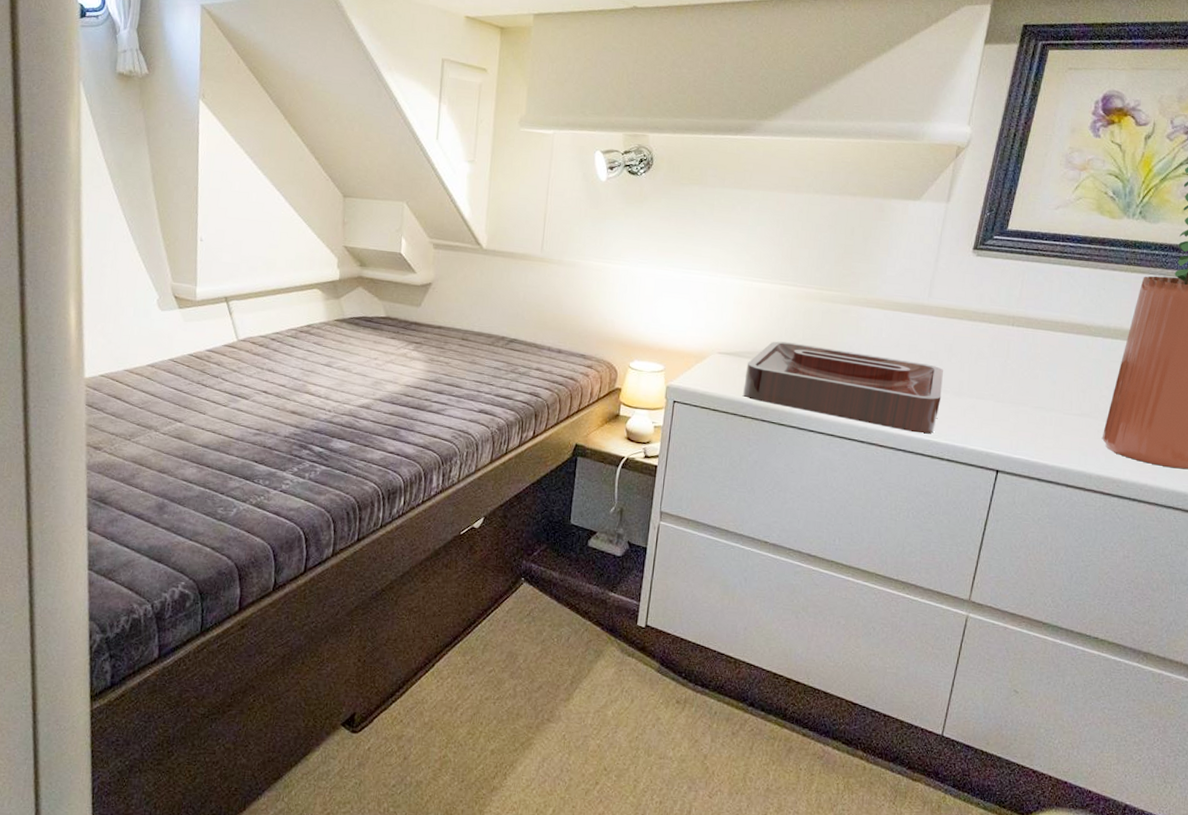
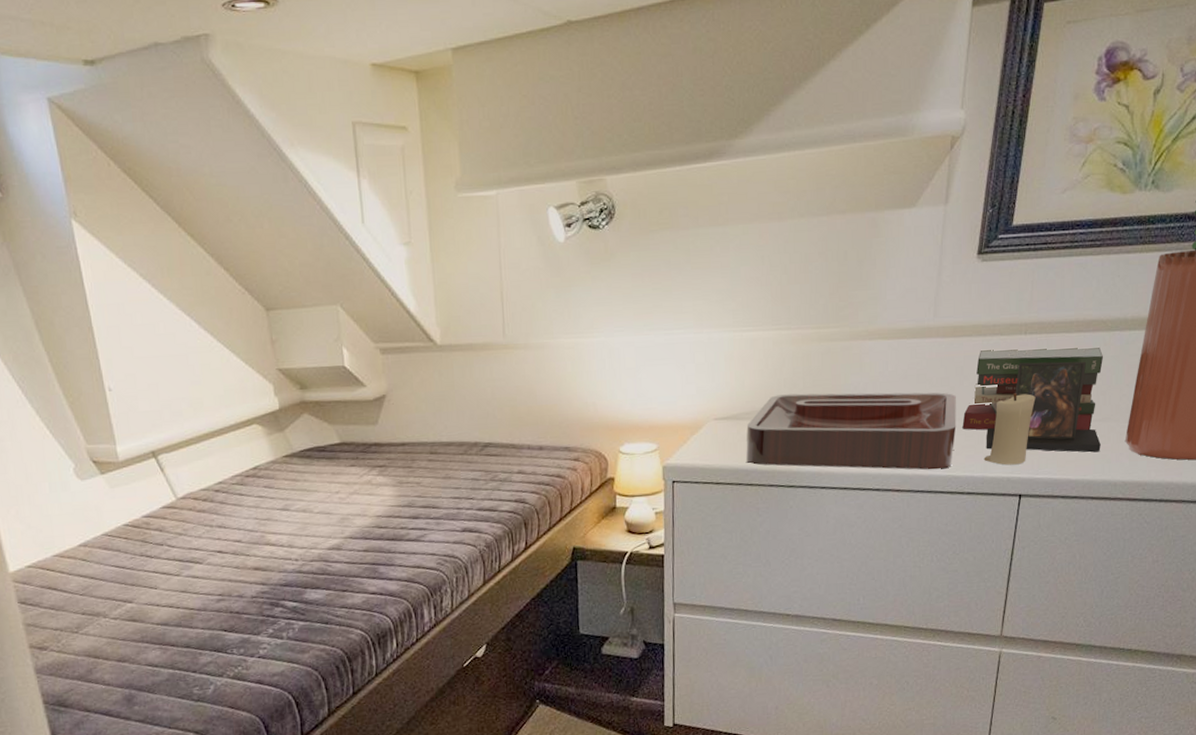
books: none [947,333,1085,422] -> present [962,348,1103,431]
candle: none [965,377,1019,442] -> present [984,393,1036,466]
photo frame: none [968,350,1078,444] -> present [986,361,1101,452]

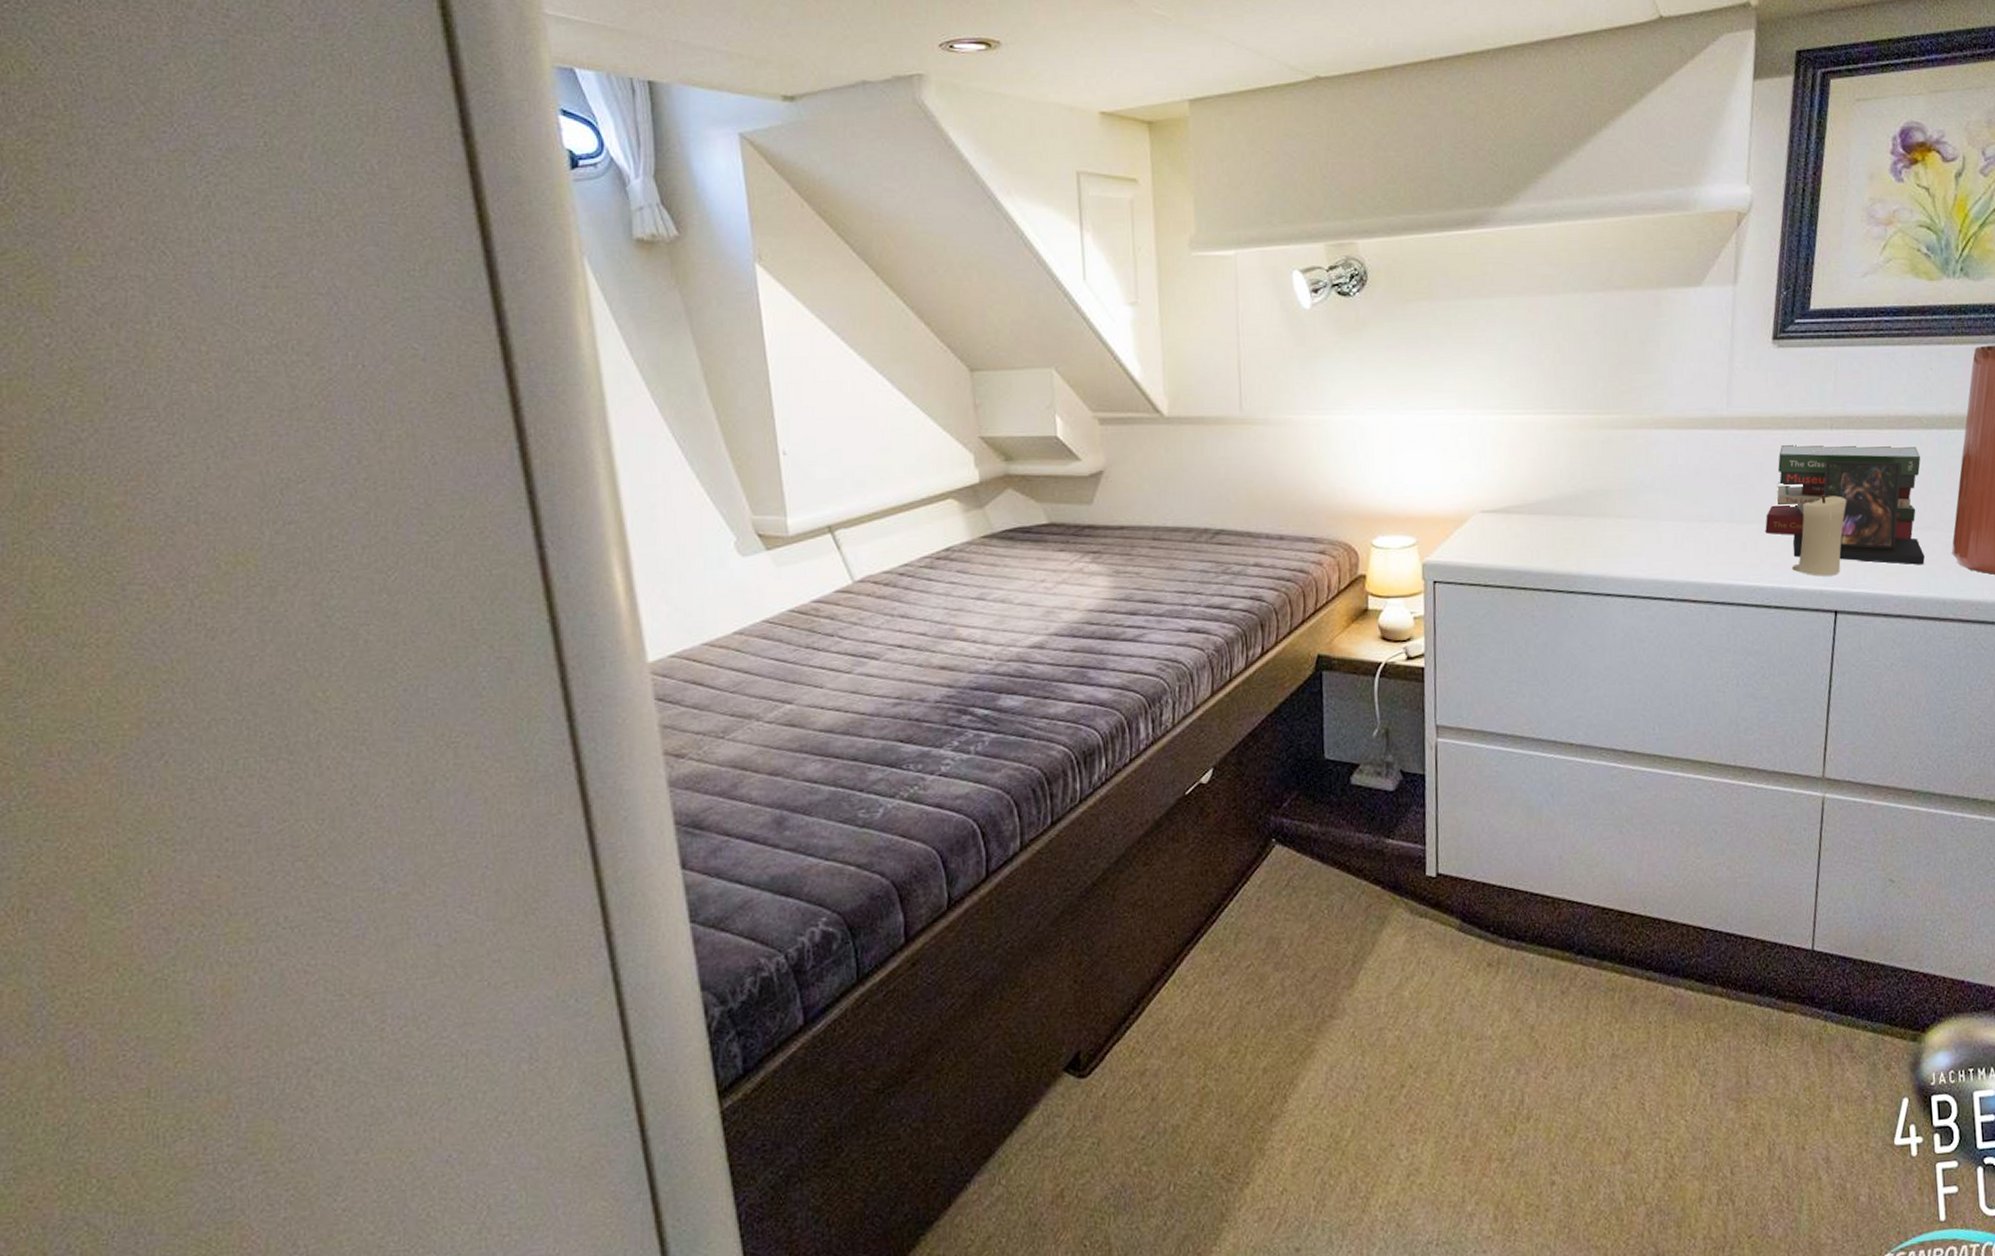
decorative tray: present [745,392,956,471] -> none [1517,486,1759,579]

